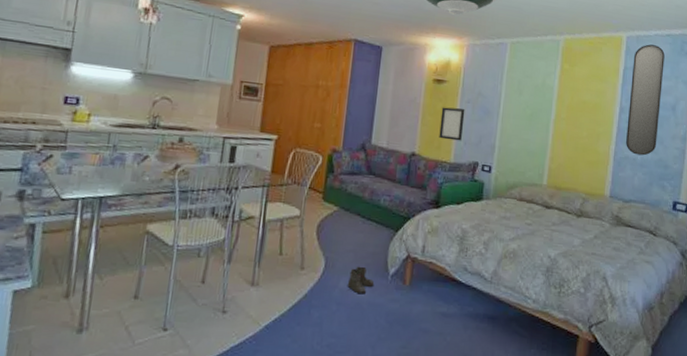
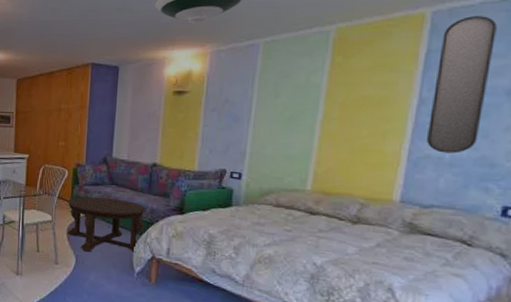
coffee table: none [317,187,403,253] -> present [67,197,146,253]
boots: present [347,266,375,295] -> none [96,263,121,288]
picture frame: present [439,107,465,141] -> none [181,117,210,150]

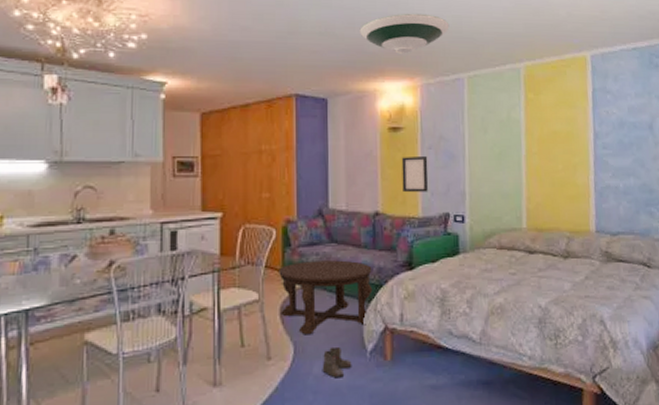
boots: none [96,263,121,288] -> present [322,346,352,378]
picture frame: none [181,117,210,150] -> present [401,155,429,193]
home mirror: present [427,16,497,154] -> none [601,61,638,182]

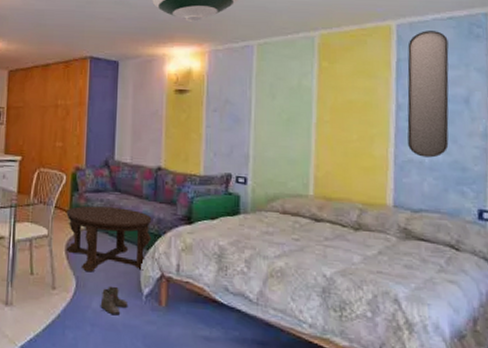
picture frame: present [401,155,429,193] -> none [185,117,212,152]
home mirror: none [601,61,638,182] -> present [407,31,449,158]

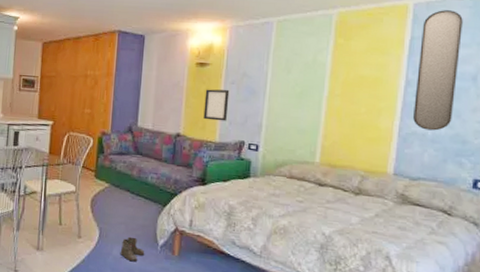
coffee table: present [66,206,152,272] -> none [91,166,170,225]
picture frame: none [185,117,212,152] -> present [203,89,230,121]

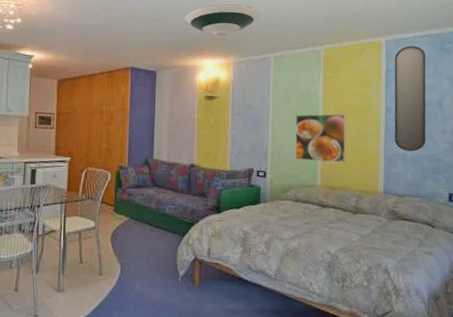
boots: present [120,236,145,262] -> none [142,270,167,296]
picture frame: present [203,89,230,121] -> none [214,120,237,151]
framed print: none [292,85,357,140] -> present [294,113,347,163]

